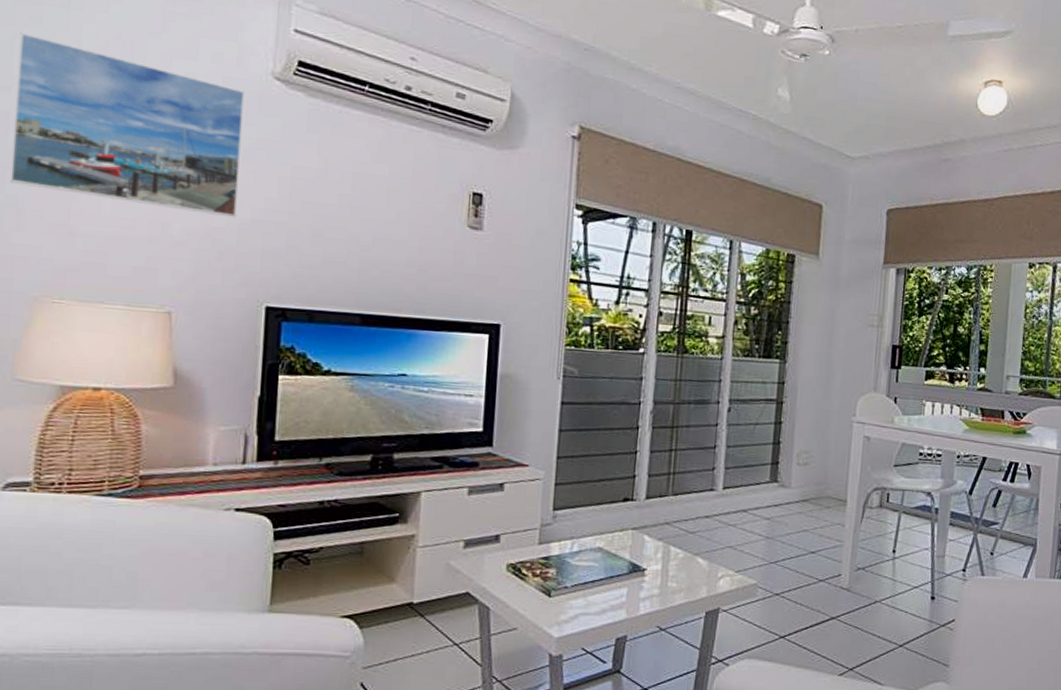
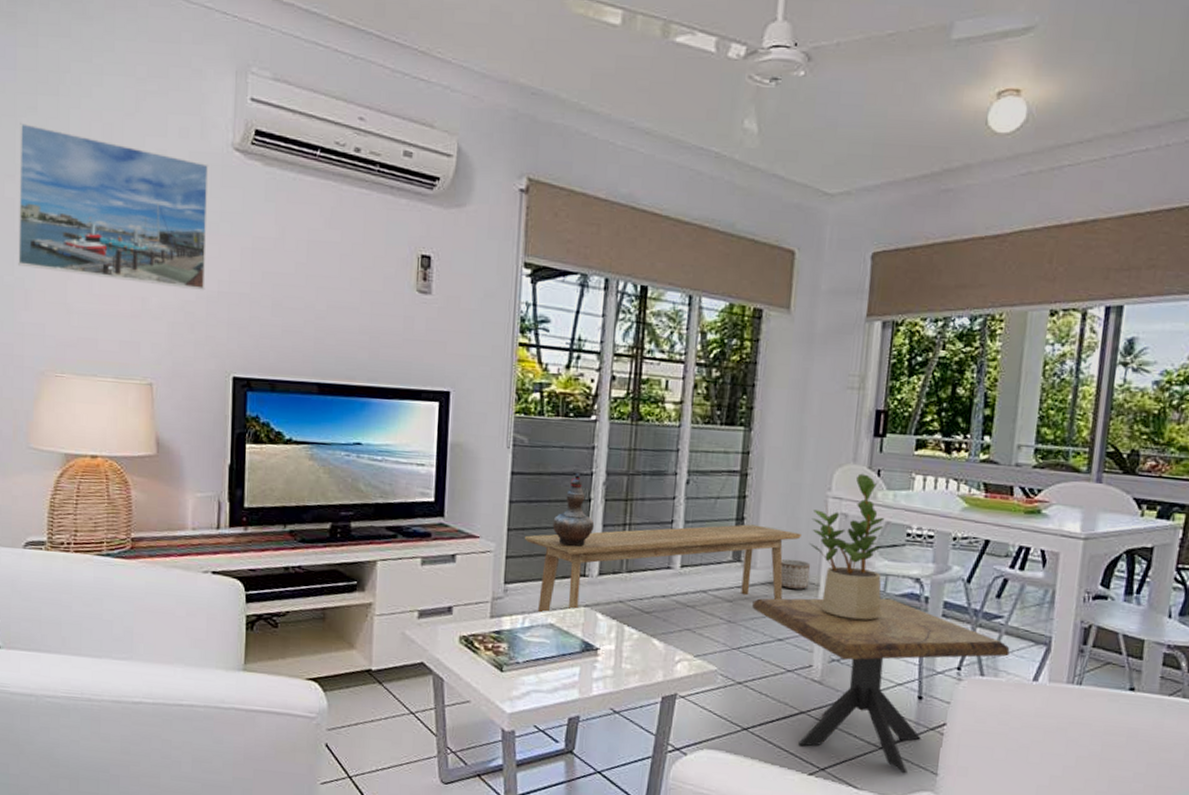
bench: none [573,447,830,536] -> present [524,524,801,612]
decorative vase: none [601,403,642,473] -> present [552,473,595,548]
side table: none [788,511,1005,668] -> present [752,598,1010,774]
planter: none [812,478,839,507] -> present [780,558,811,590]
potted plant: none [837,401,901,531] -> present [809,473,885,620]

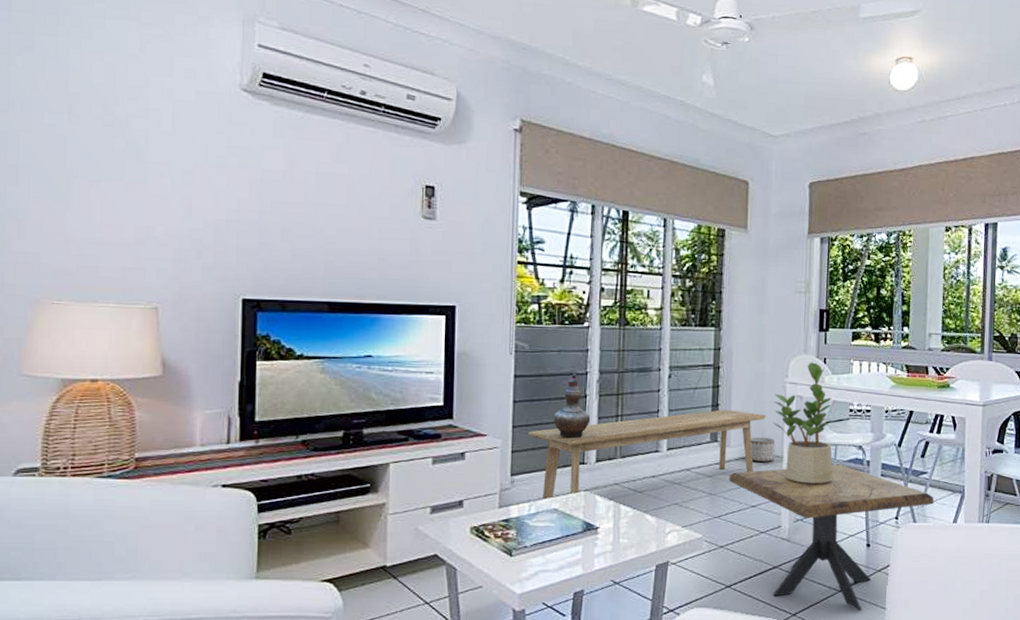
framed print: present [17,122,209,291] -> none [9,60,216,220]

